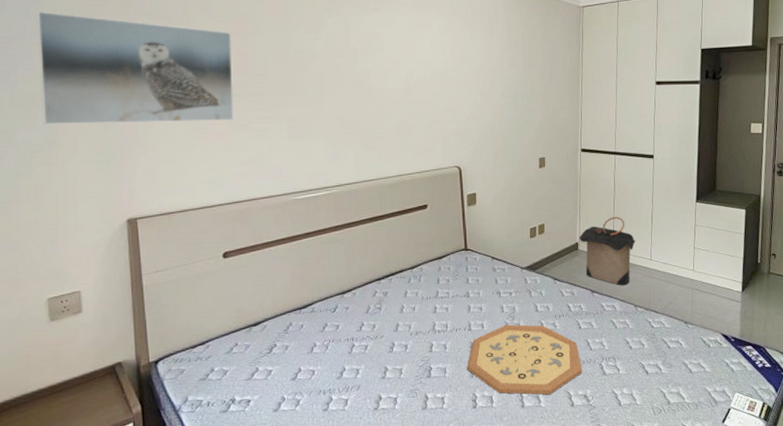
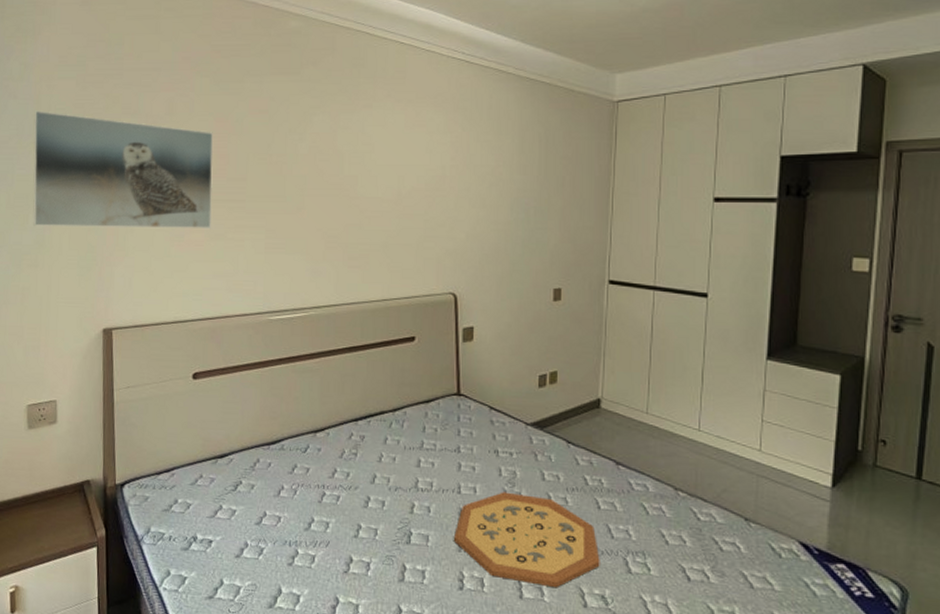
laundry hamper: present [579,217,636,286] -> none [601,370,679,461]

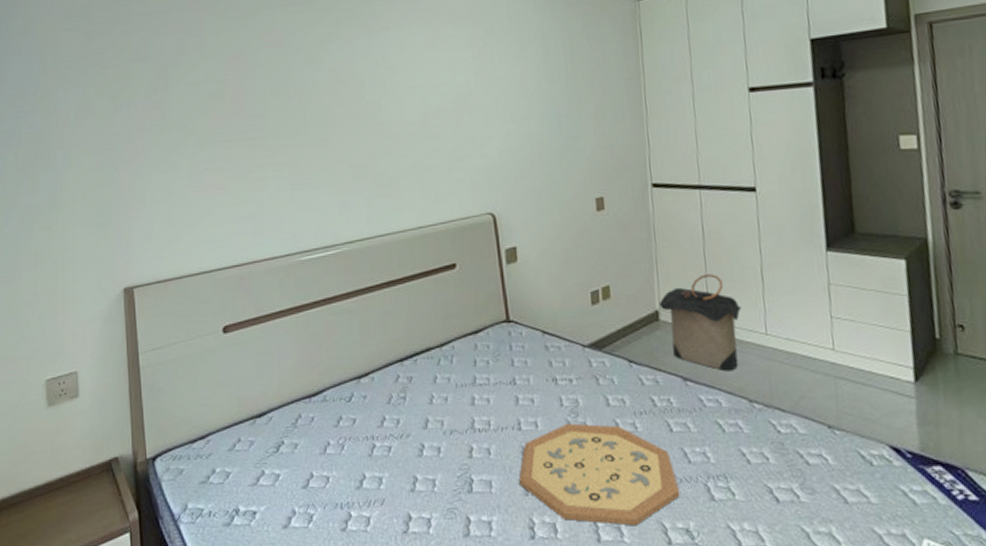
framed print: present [33,110,214,228] -> none [40,64,232,186]
laundry hamper: none [601,370,679,461] -> present [658,274,741,372]

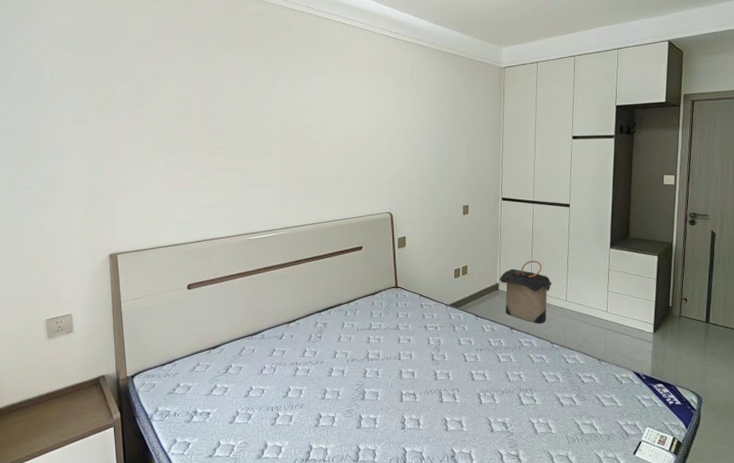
decorative tray: present [519,423,680,526] -> none [397,355,502,421]

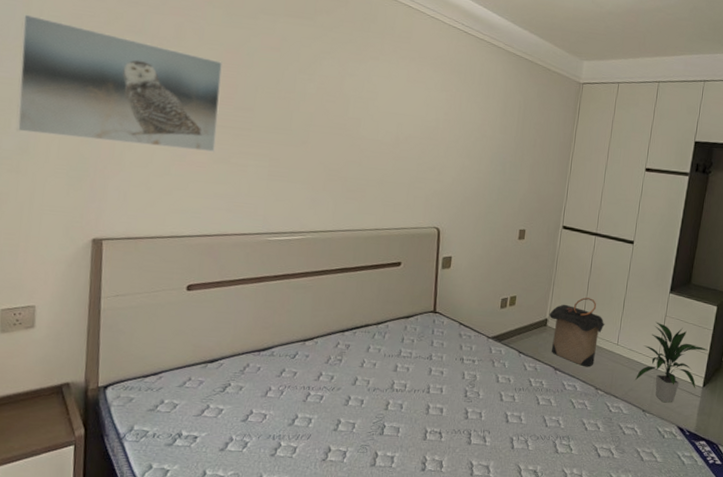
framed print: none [38,78,197,174] -> present [16,13,222,152]
indoor plant: none [586,276,654,351] -> present [634,321,708,403]

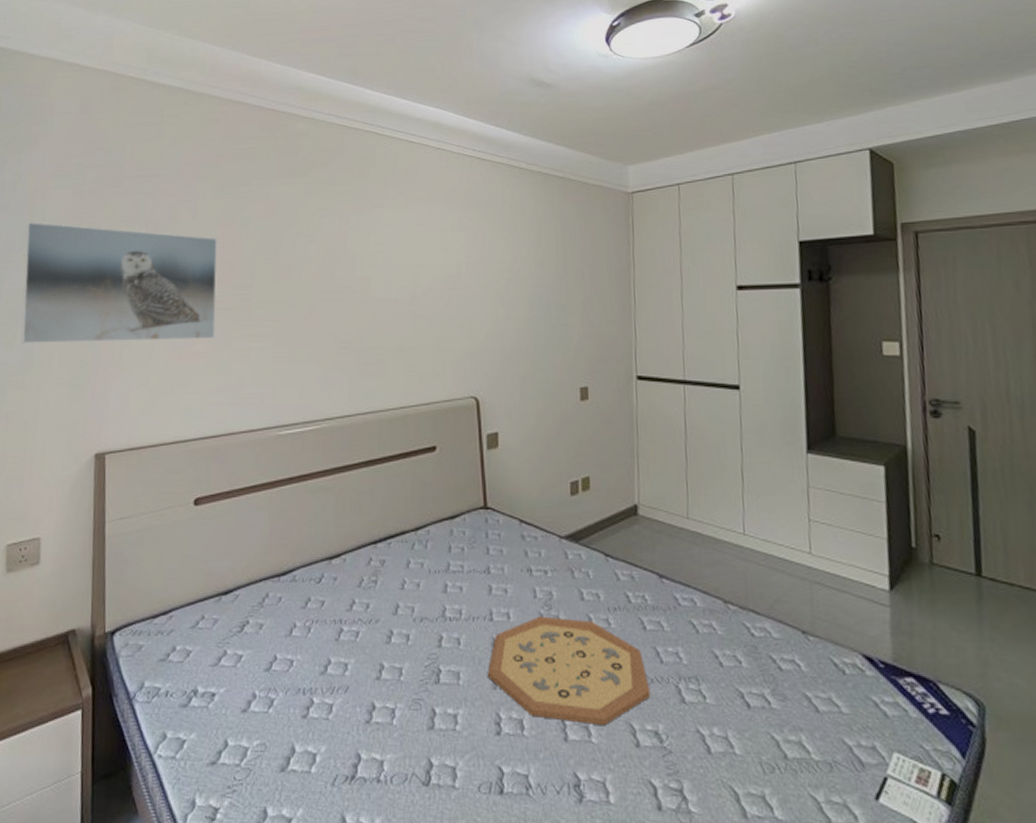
decorative tray: none [421,391,536,467] -> present [488,616,651,726]
laundry hamper: present [549,297,605,367] -> none [638,470,720,571]
indoor plant: present [634,321,708,403] -> none [780,496,886,618]

